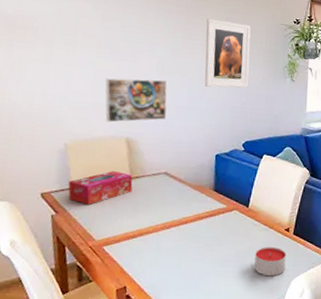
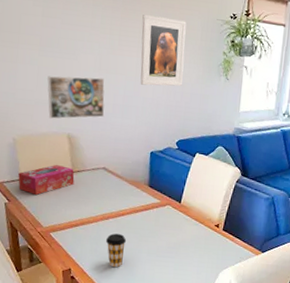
coffee cup: none [166,244,190,282] -> present [105,233,127,268]
candle: present [254,247,286,277] -> none [185,240,215,268]

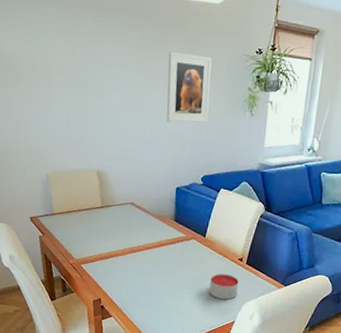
tissue box: present [18,164,75,195] -> none [51,199,104,229]
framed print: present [47,76,105,119] -> none [78,114,132,156]
coffee cup: present [105,233,127,268] -> none [133,266,153,299]
candle: none [185,240,215,268] -> present [209,273,239,300]

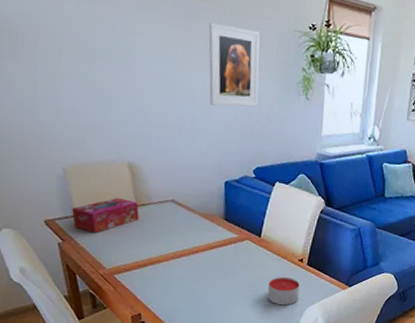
tissue box: none [51,199,104,229] -> present [72,197,139,233]

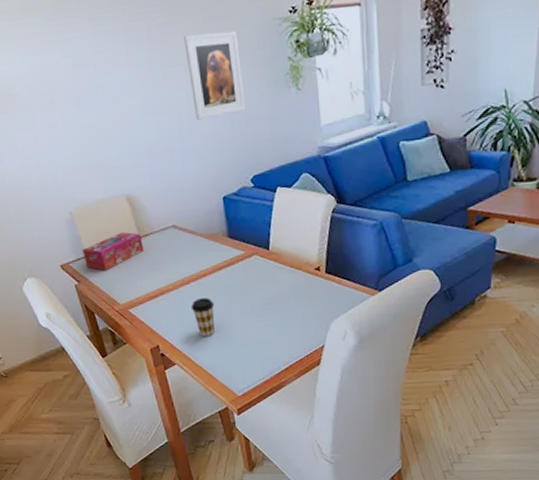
coffee cup: none [178,273,203,310] -> present [190,298,215,337]
candle: present [268,277,300,306] -> none [285,289,321,322]

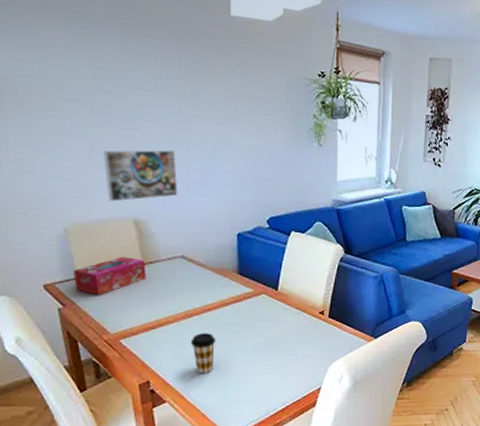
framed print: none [92,122,163,182] -> present [103,149,178,202]
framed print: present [184,31,245,120] -> none [216,73,269,157]

